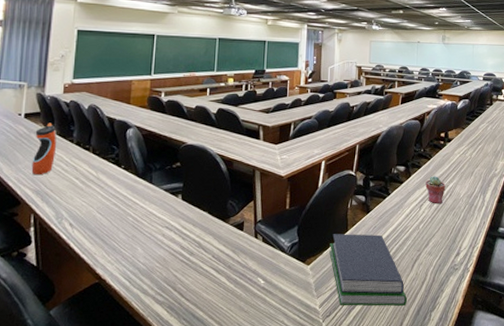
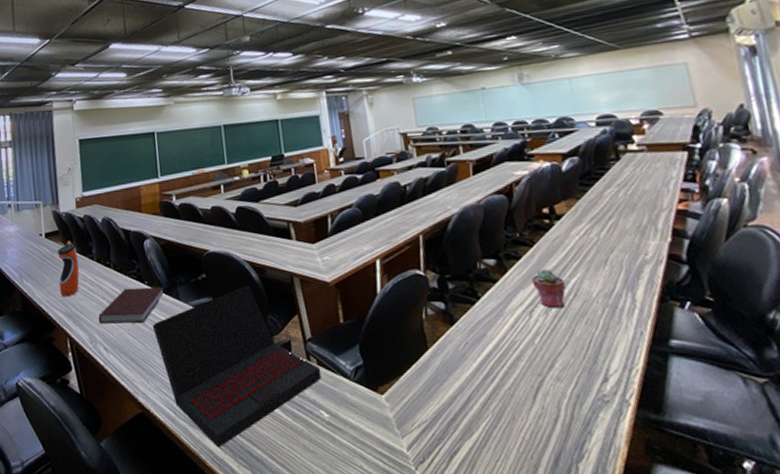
notebook: none [68,171,139,202] -> present [98,286,164,324]
laptop: none [121,174,264,312] -> present [152,284,322,448]
book: present [329,234,407,306] -> none [406,353,535,452]

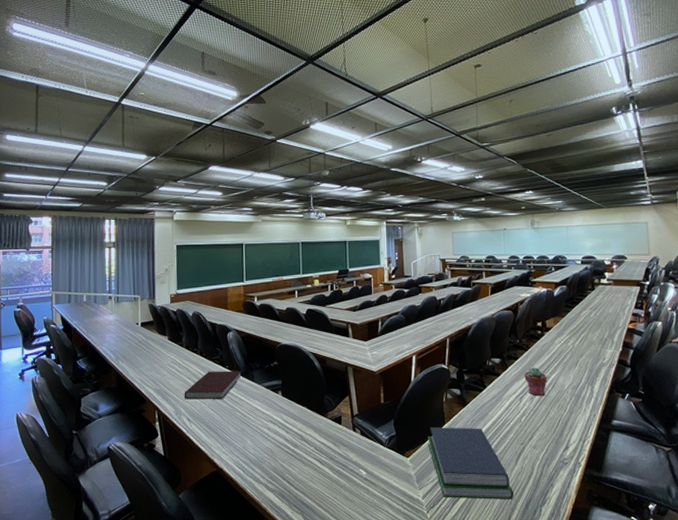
water bottle: present [57,240,80,297] -> none [151,330,170,377]
laptop: present [152,284,322,448] -> none [230,371,363,498]
book: none [406,353,535,452] -> present [428,427,513,499]

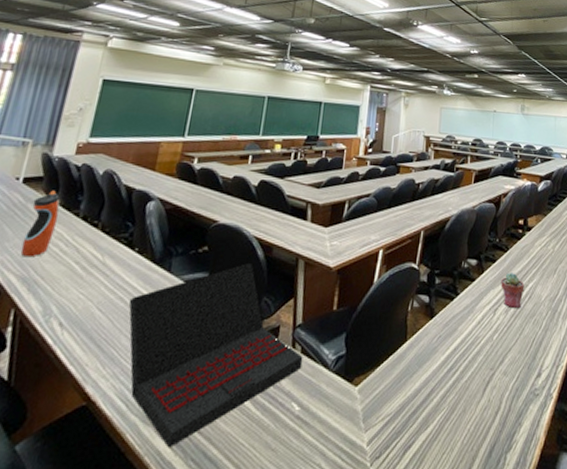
water bottle: none [151,330,170,377] -> present [20,190,60,258]
notebook: present [184,370,242,400] -> none [62,254,156,295]
laptop: none [230,371,363,498] -> present [128,262,303,448]
book: present [428,427,513,499] -> none [383,345,477,445]

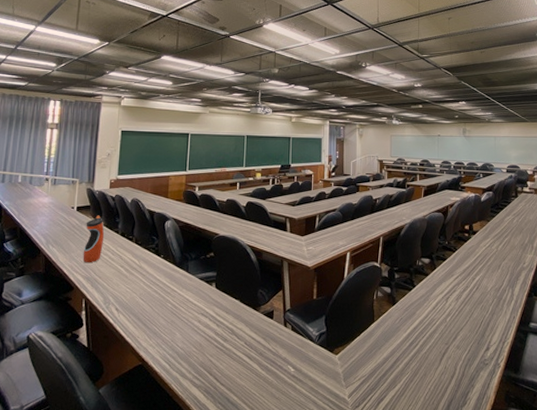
laptop: present [128,262,303,448] -> none [161,264,294,395]
potted succulent: present [501,273,525,309] -> none [451,269,472,297]

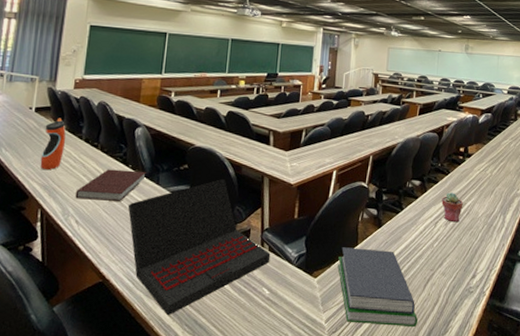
notebook: none [114,260,177,289] -> present [75,169,146,201]
laptop: none [161,264,294,395] -> present [127,178,271,316]
book: none [357,325,436,399] -> present [337,247,418,327]
potted succulent: none [451,269,472,297] -> present [441,192,463,223]

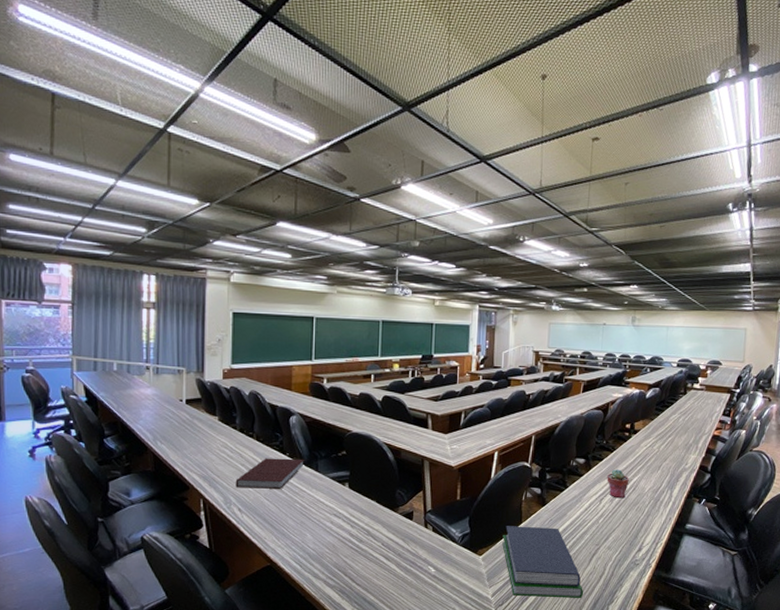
water bottle: present [40,118,66,170] -> none [197,409,221,461]
laptop: present [127,178,271,316] -> none [289,463,435,595]

